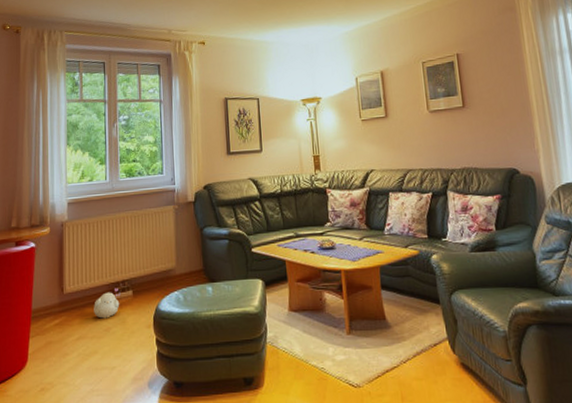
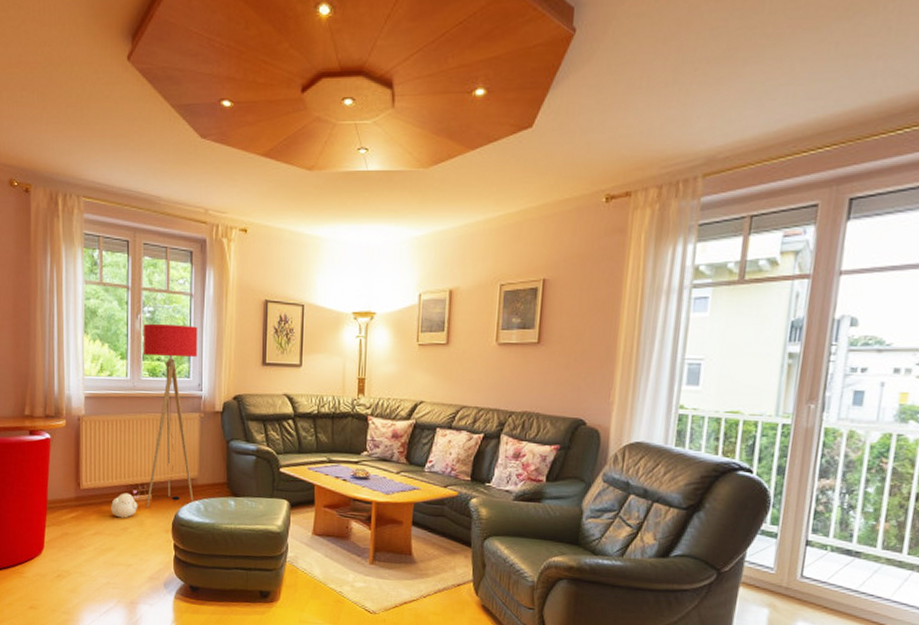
floor lamp: none [120,127,173,305] -> present [144,323,198,509]

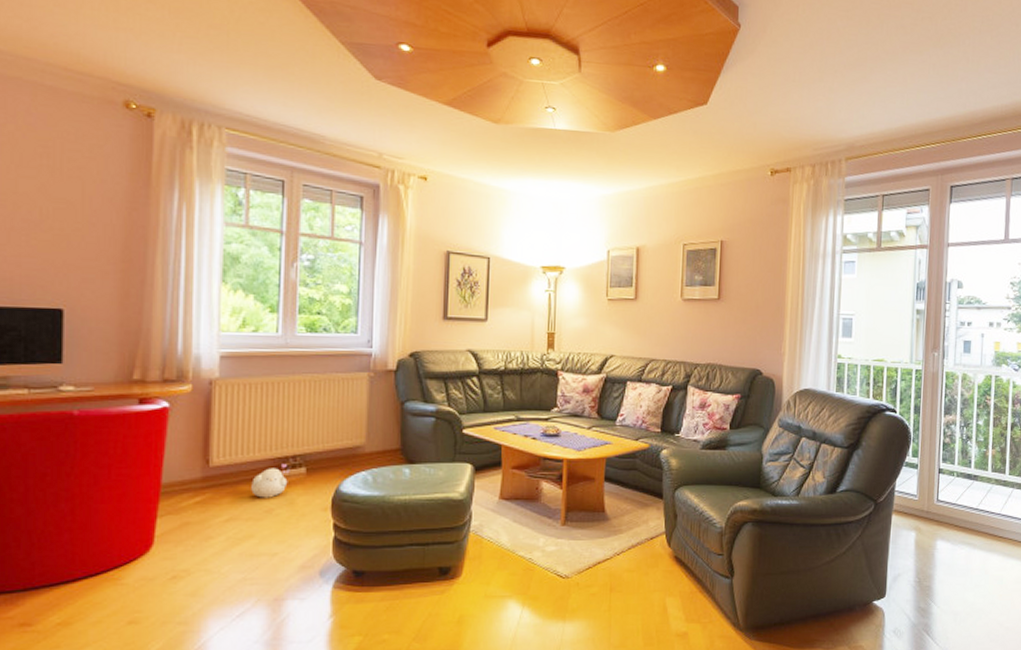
floor lamp: present [144,323,198,509] -> none [298,272,368,485]

